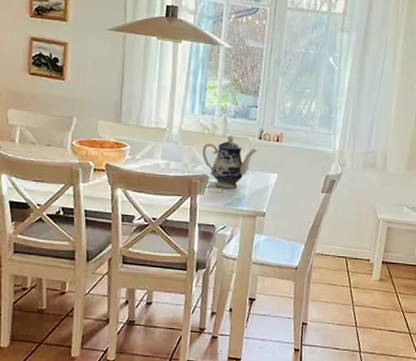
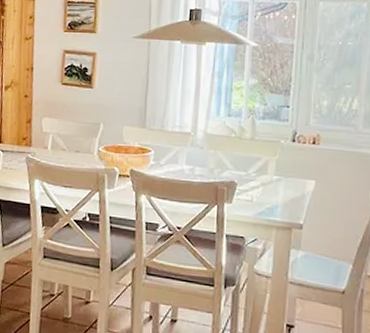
teapot: present [202,135,257,188] -> none [229,138,290,196]

